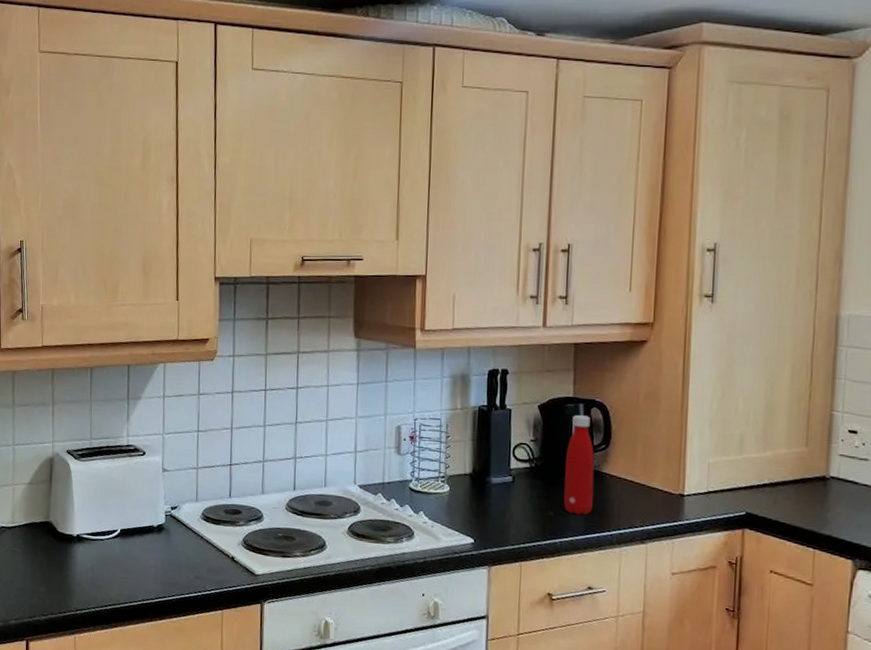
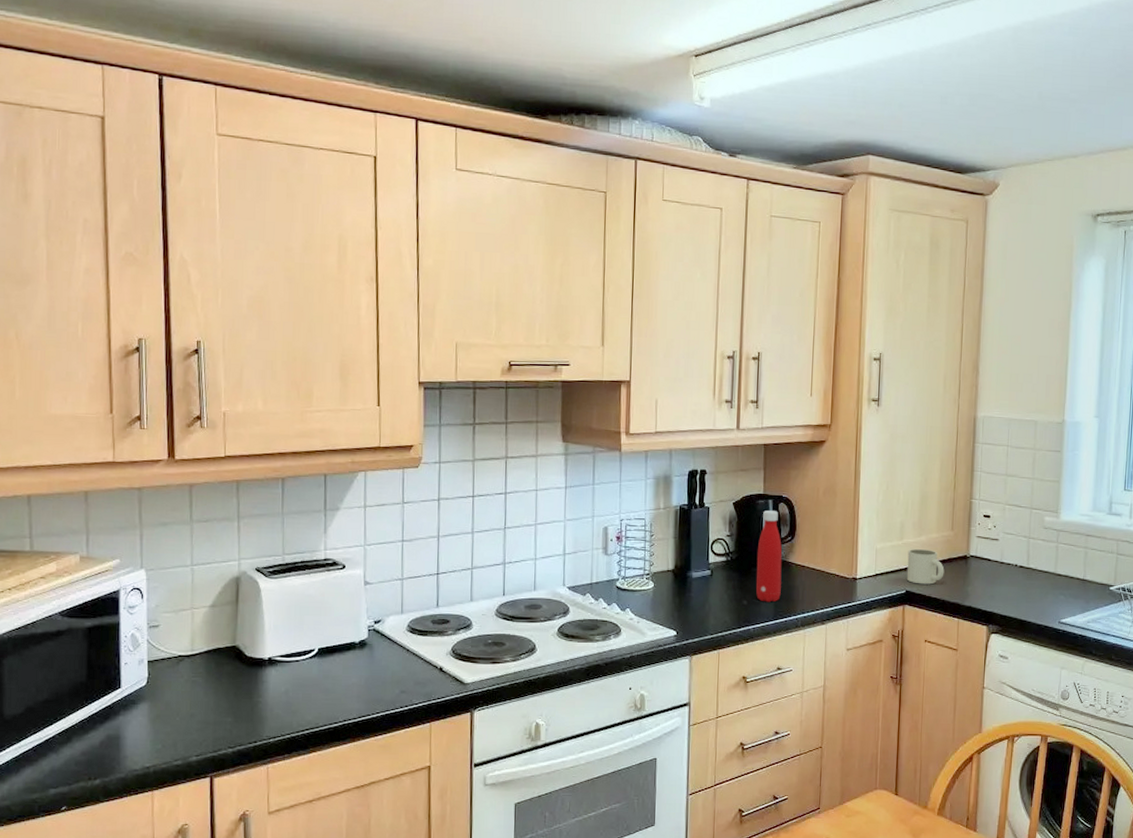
mug: none [747,465,796,507] -> present [906,549,945,585]

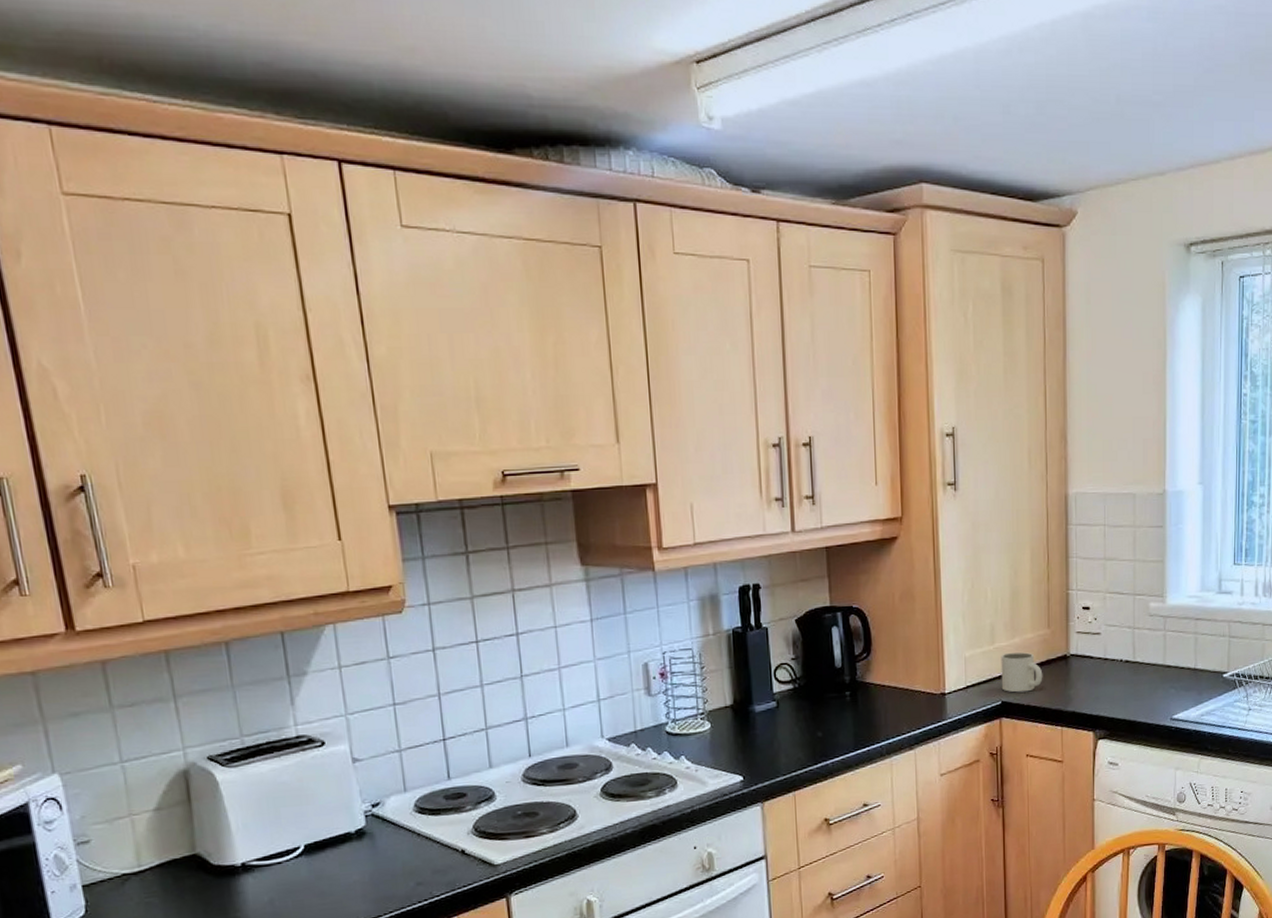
bottle: present [756,510,783,602] -> none [828,624,860,732]

